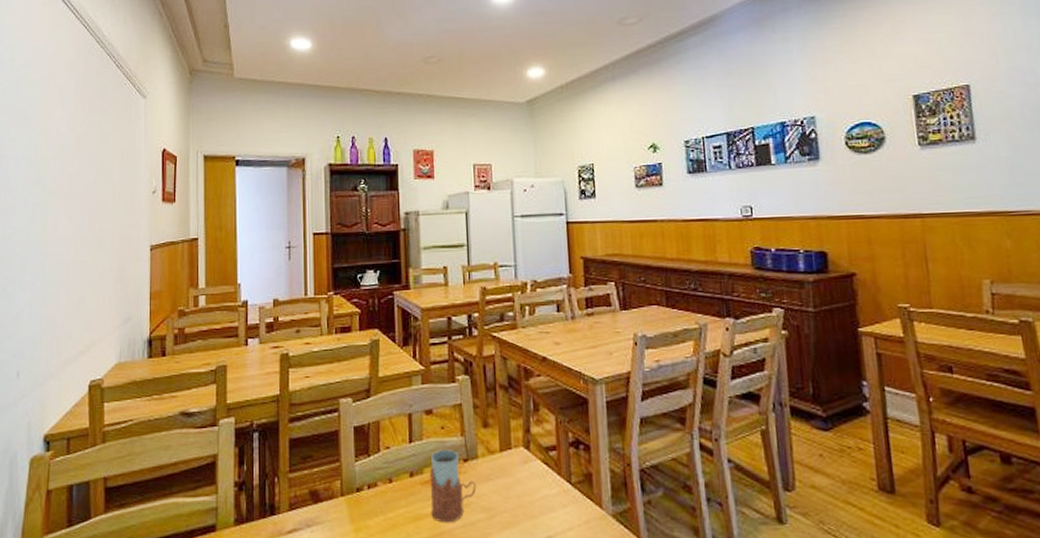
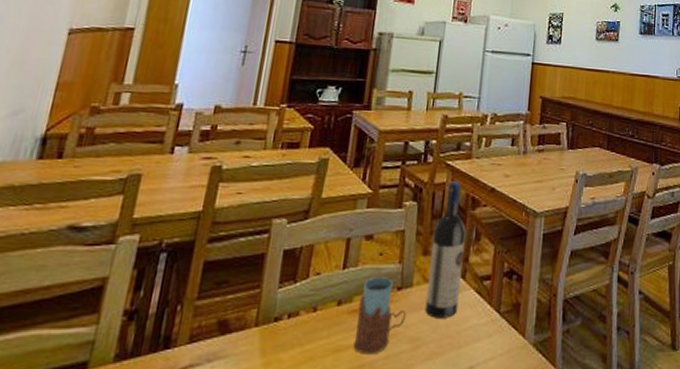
wine bottle: none [490,353,527,489] -> present [425,181,466,318]

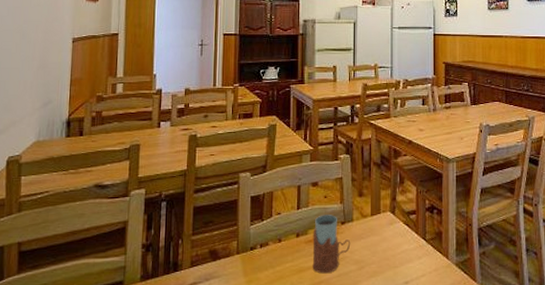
wine bottle: present [425,181,466,318] -> none [365,137,391,245]

